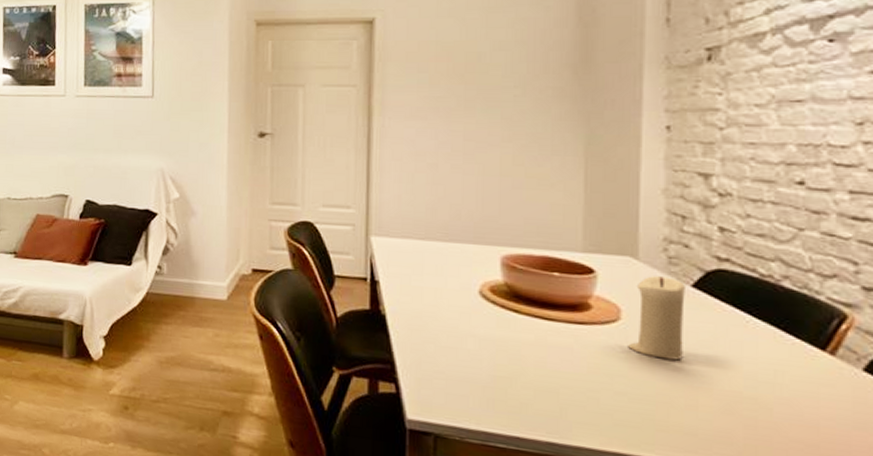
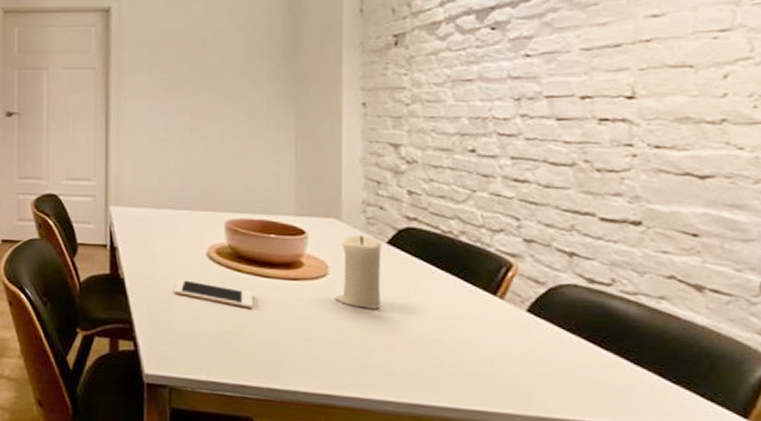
cell phone: none [442,317,531,354] -> present [174,278,252,309]

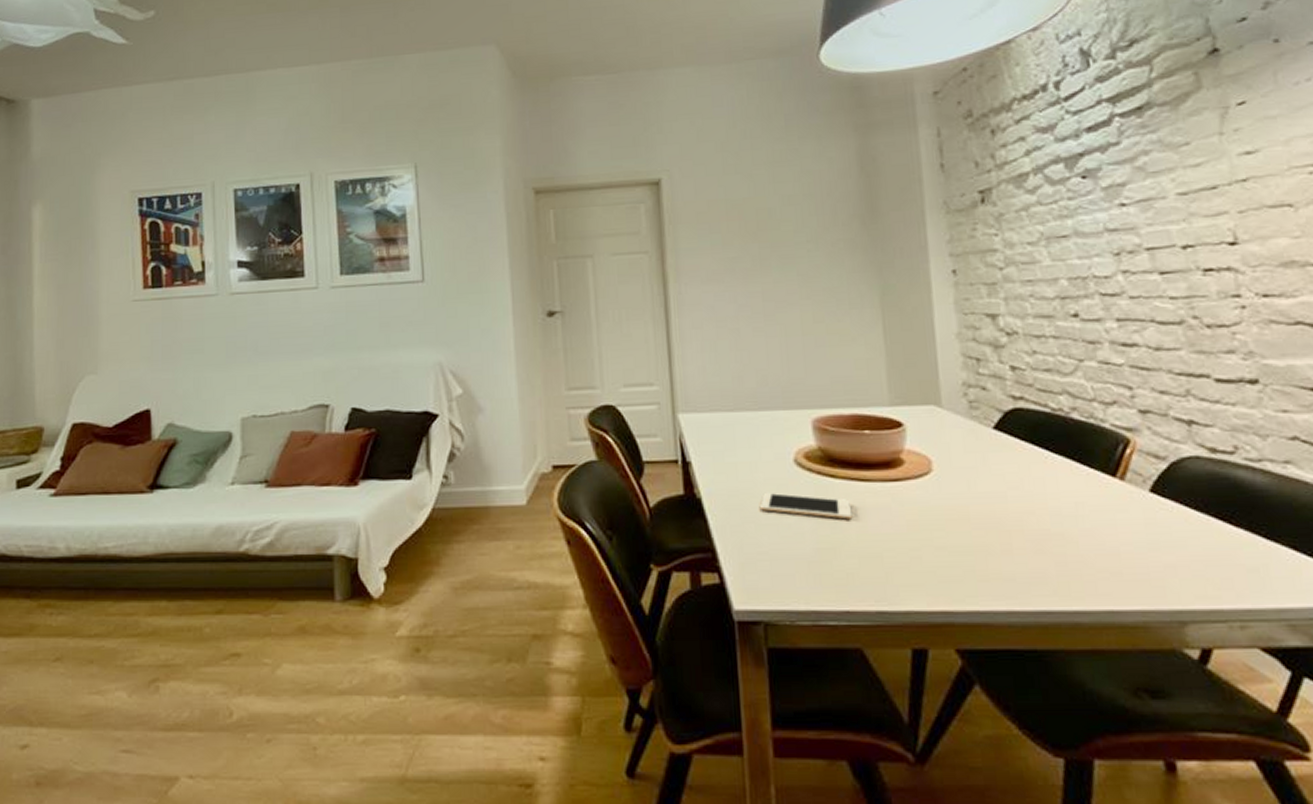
candle: present [335,235,382,309] -> none [942,422,993,506]

